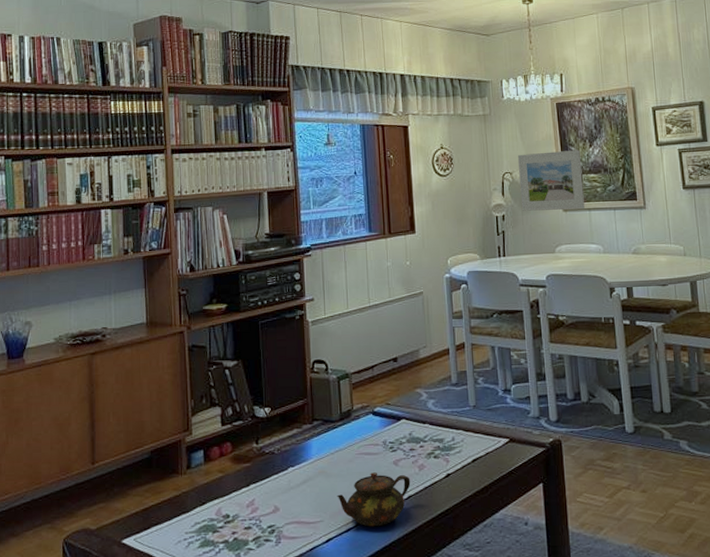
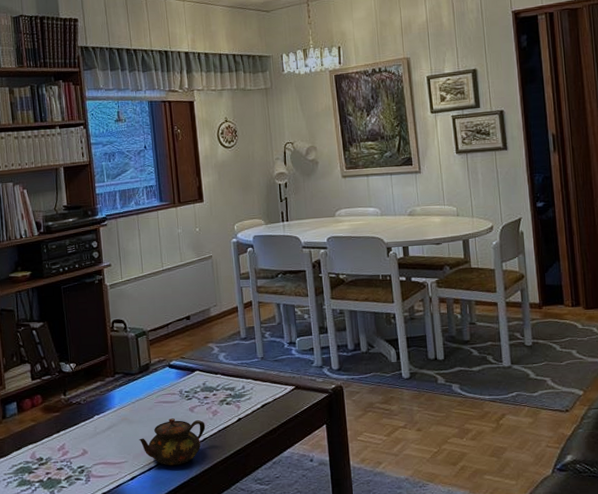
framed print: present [517,149,585,211] -> none [298,119,363,179]

